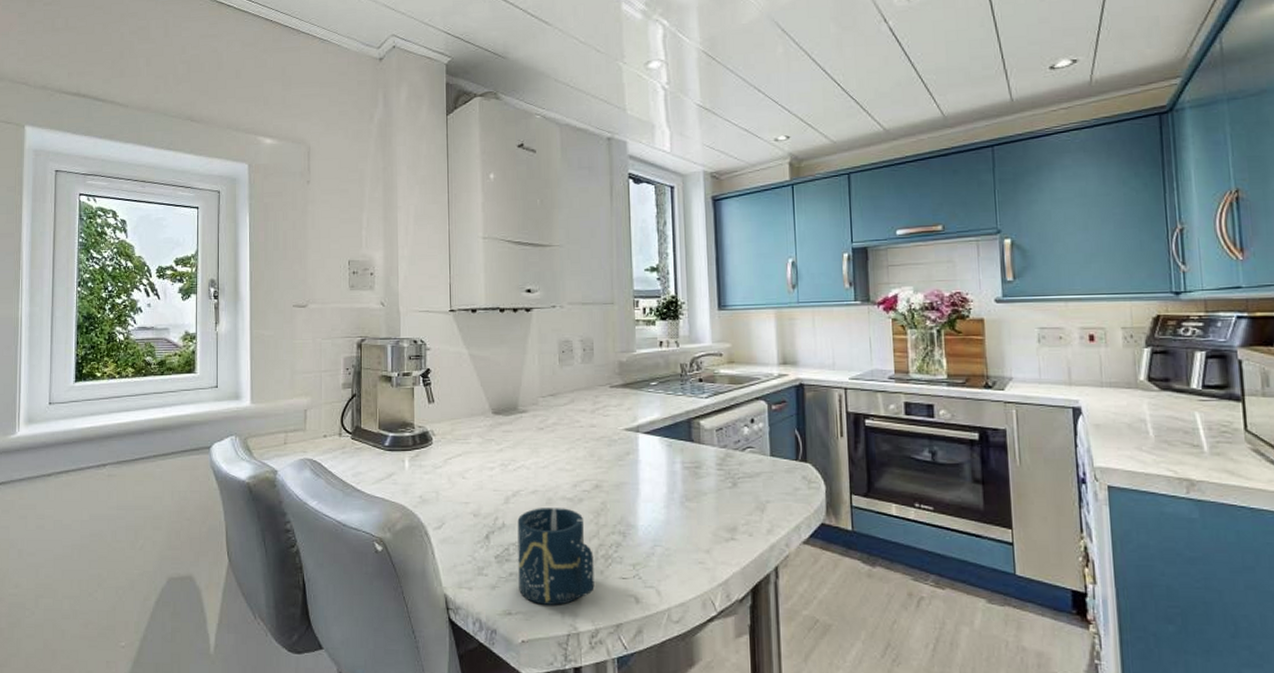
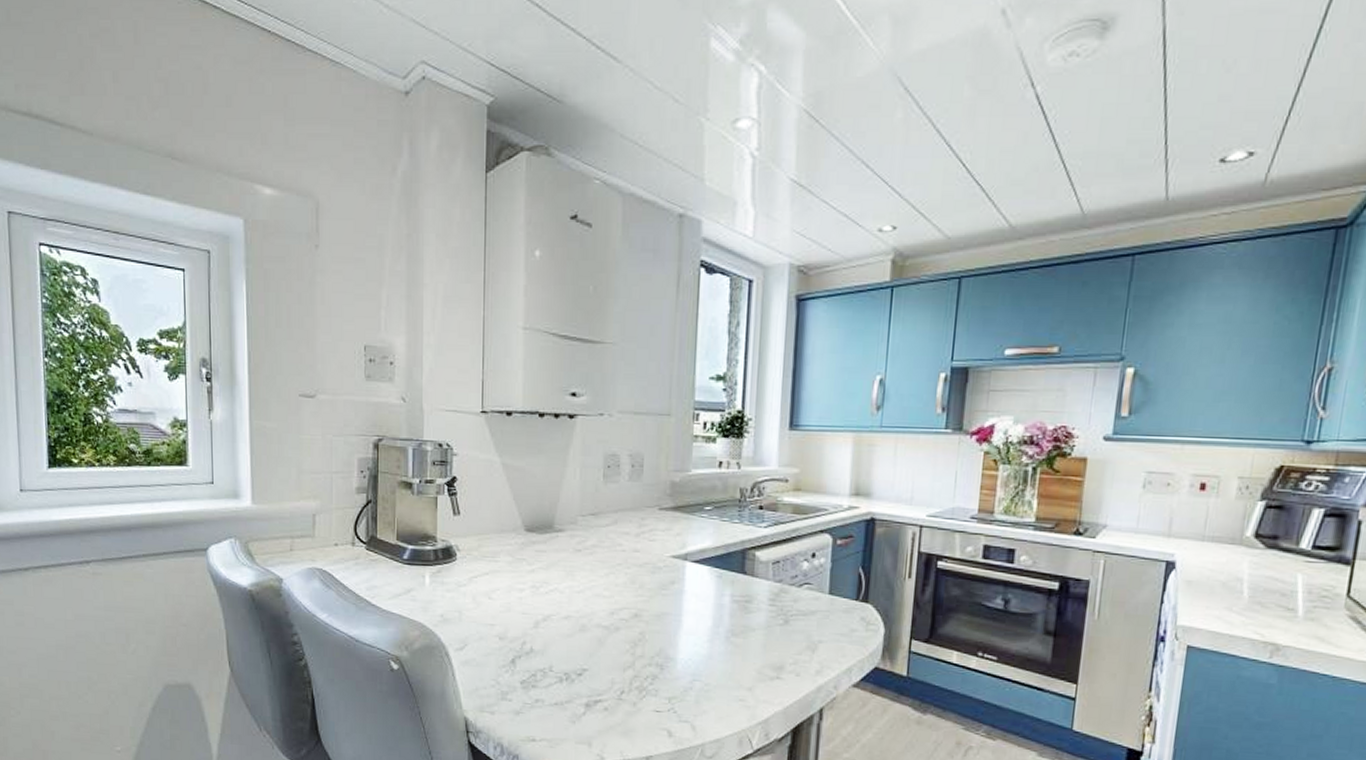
cup: present [517,506,594,605] -> none [545,633,627,735]

